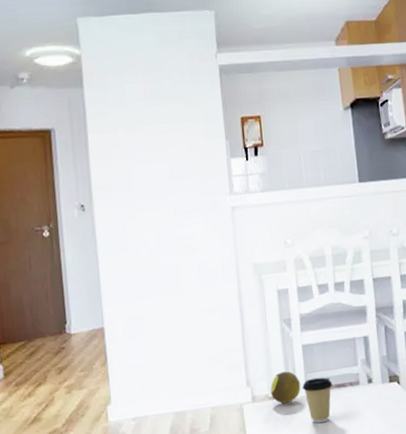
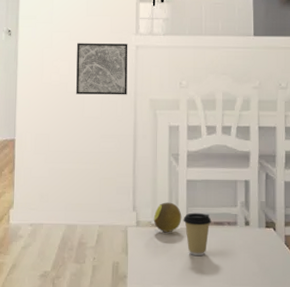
wall art: none [164,206,228,269] -> present [76,43,128,95]

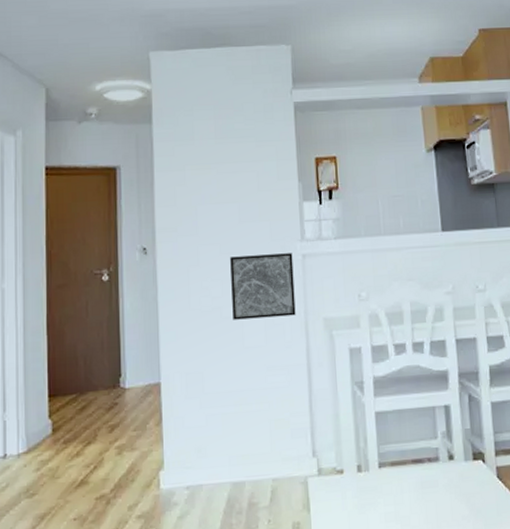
fruit: present [153,202,182,233] -> none [338,441,373,479]
coffee cup: present [183,212,212,255] -> none [374,450,409,504]

